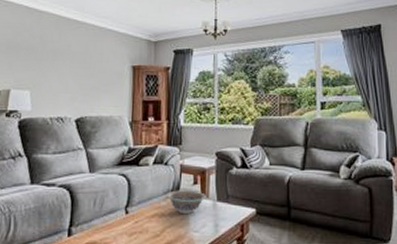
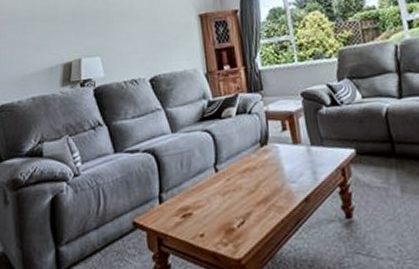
decorative bowl: present [167,190,207,213] -> none [255,137,299,164]

